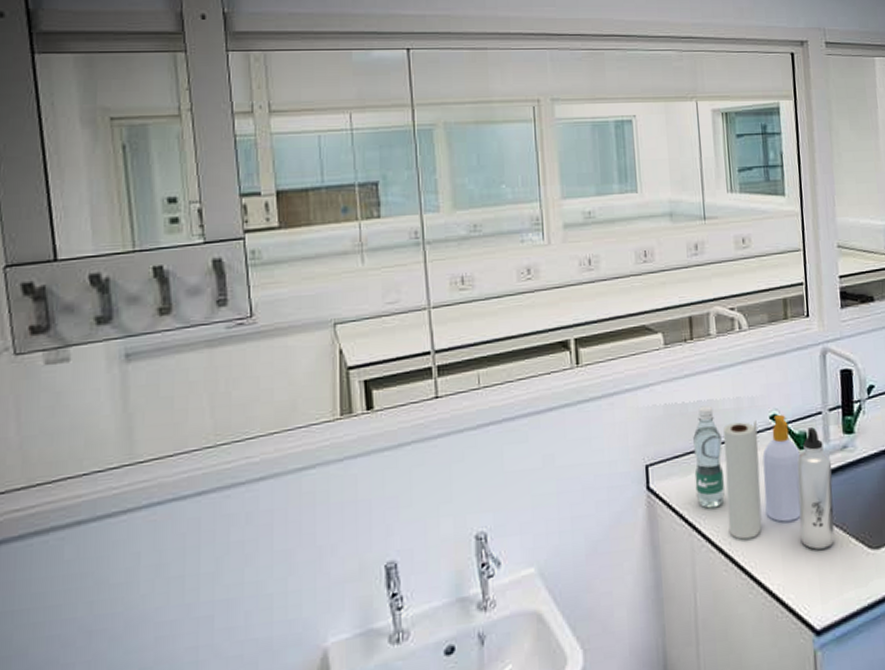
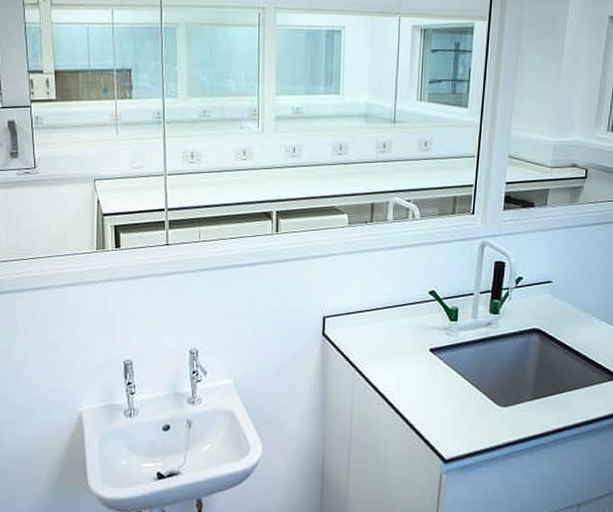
bottle: present [693,405,725,509] -> none [361,276,387,356]
paper towel roll: present [723,421,762,540] -> none [384,293,417,384]
soap bottle: present [762,414,801,522] -> none [416,291,450,375]
water bottle: present [796,427,835,550] -> none [441,305,476,400]

